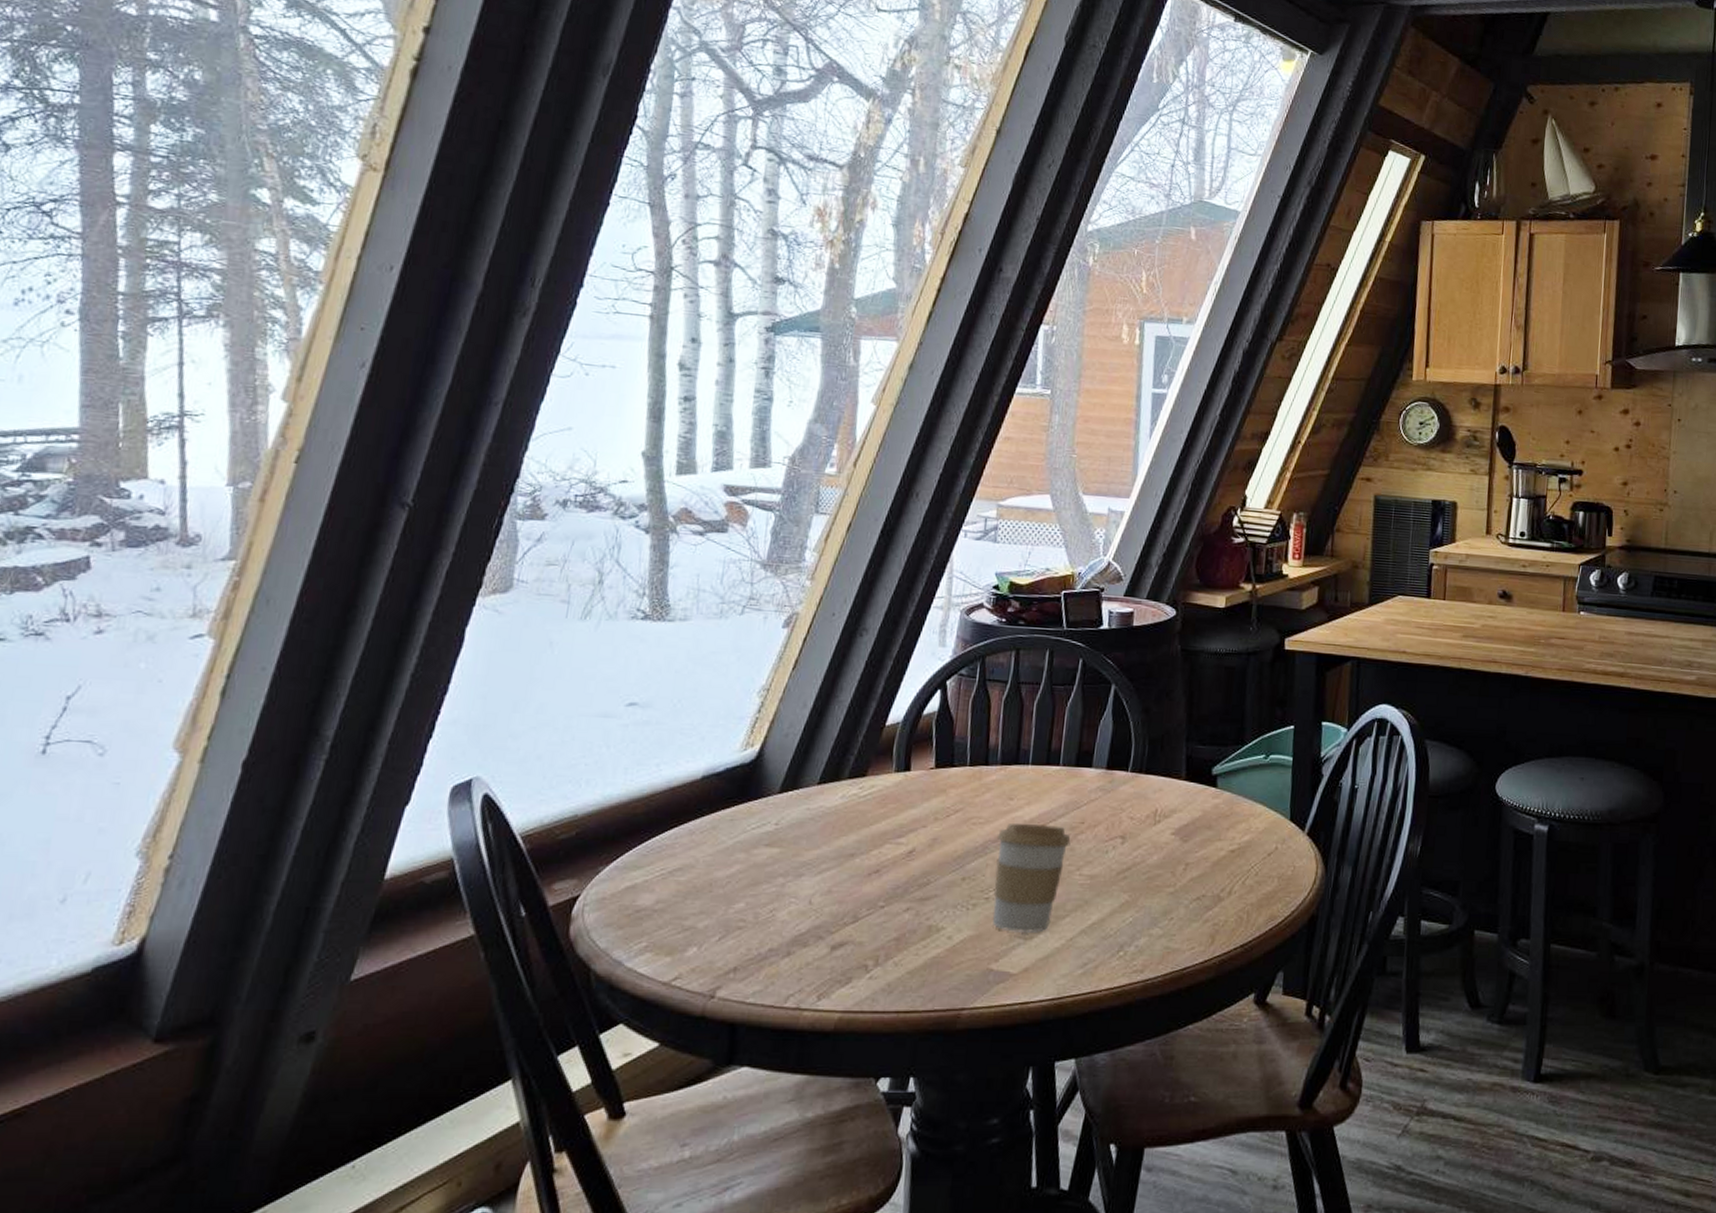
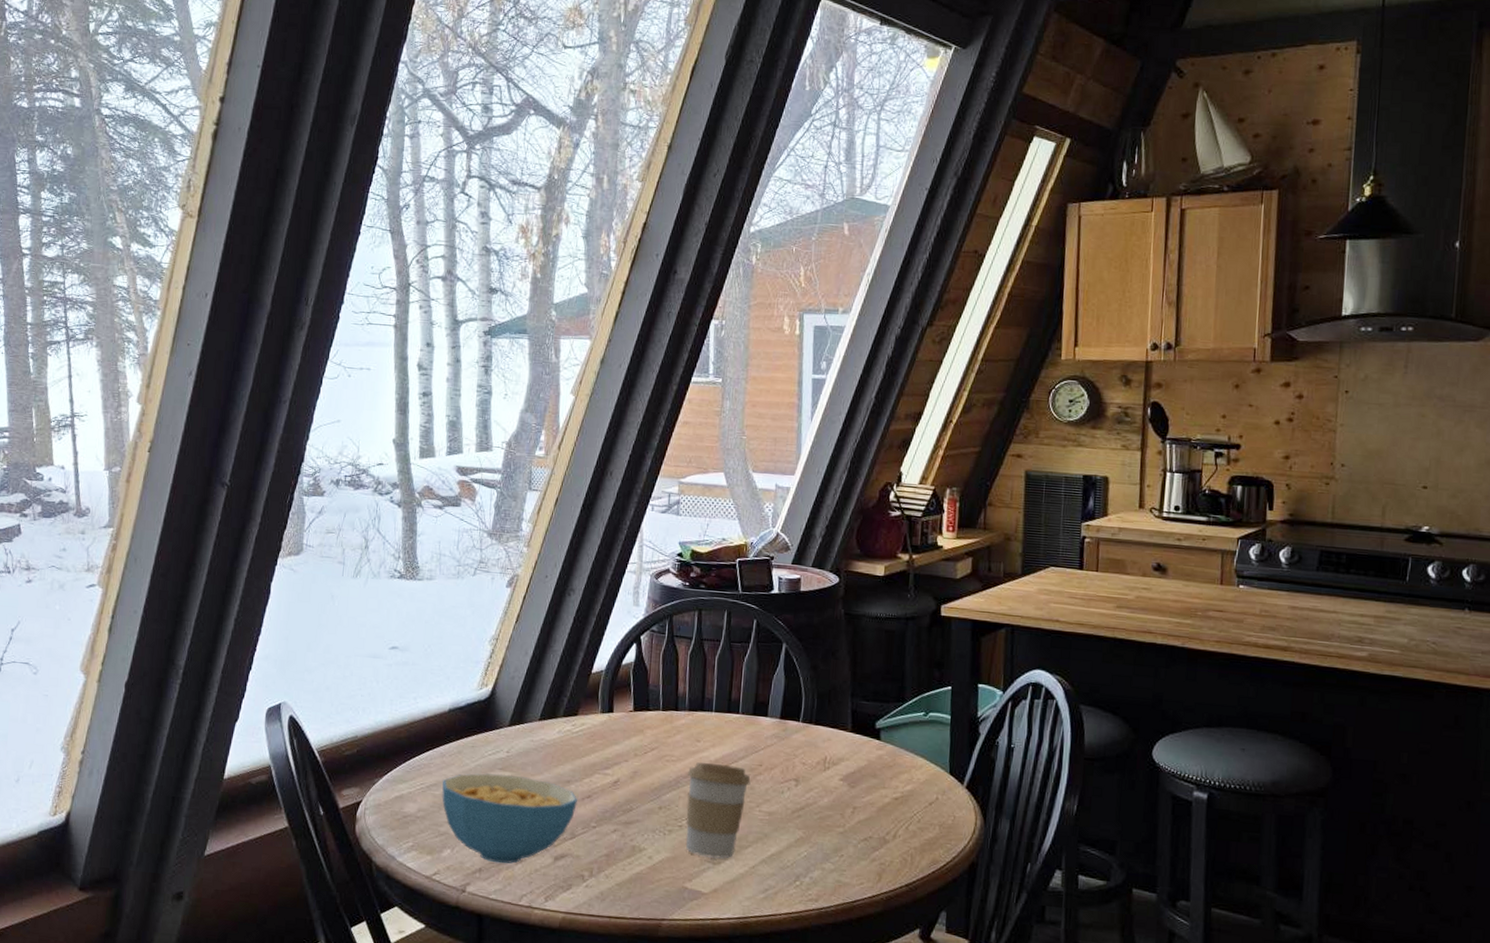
cereal bowl: none [688,850,864,959] -> present [442,773,578,864]

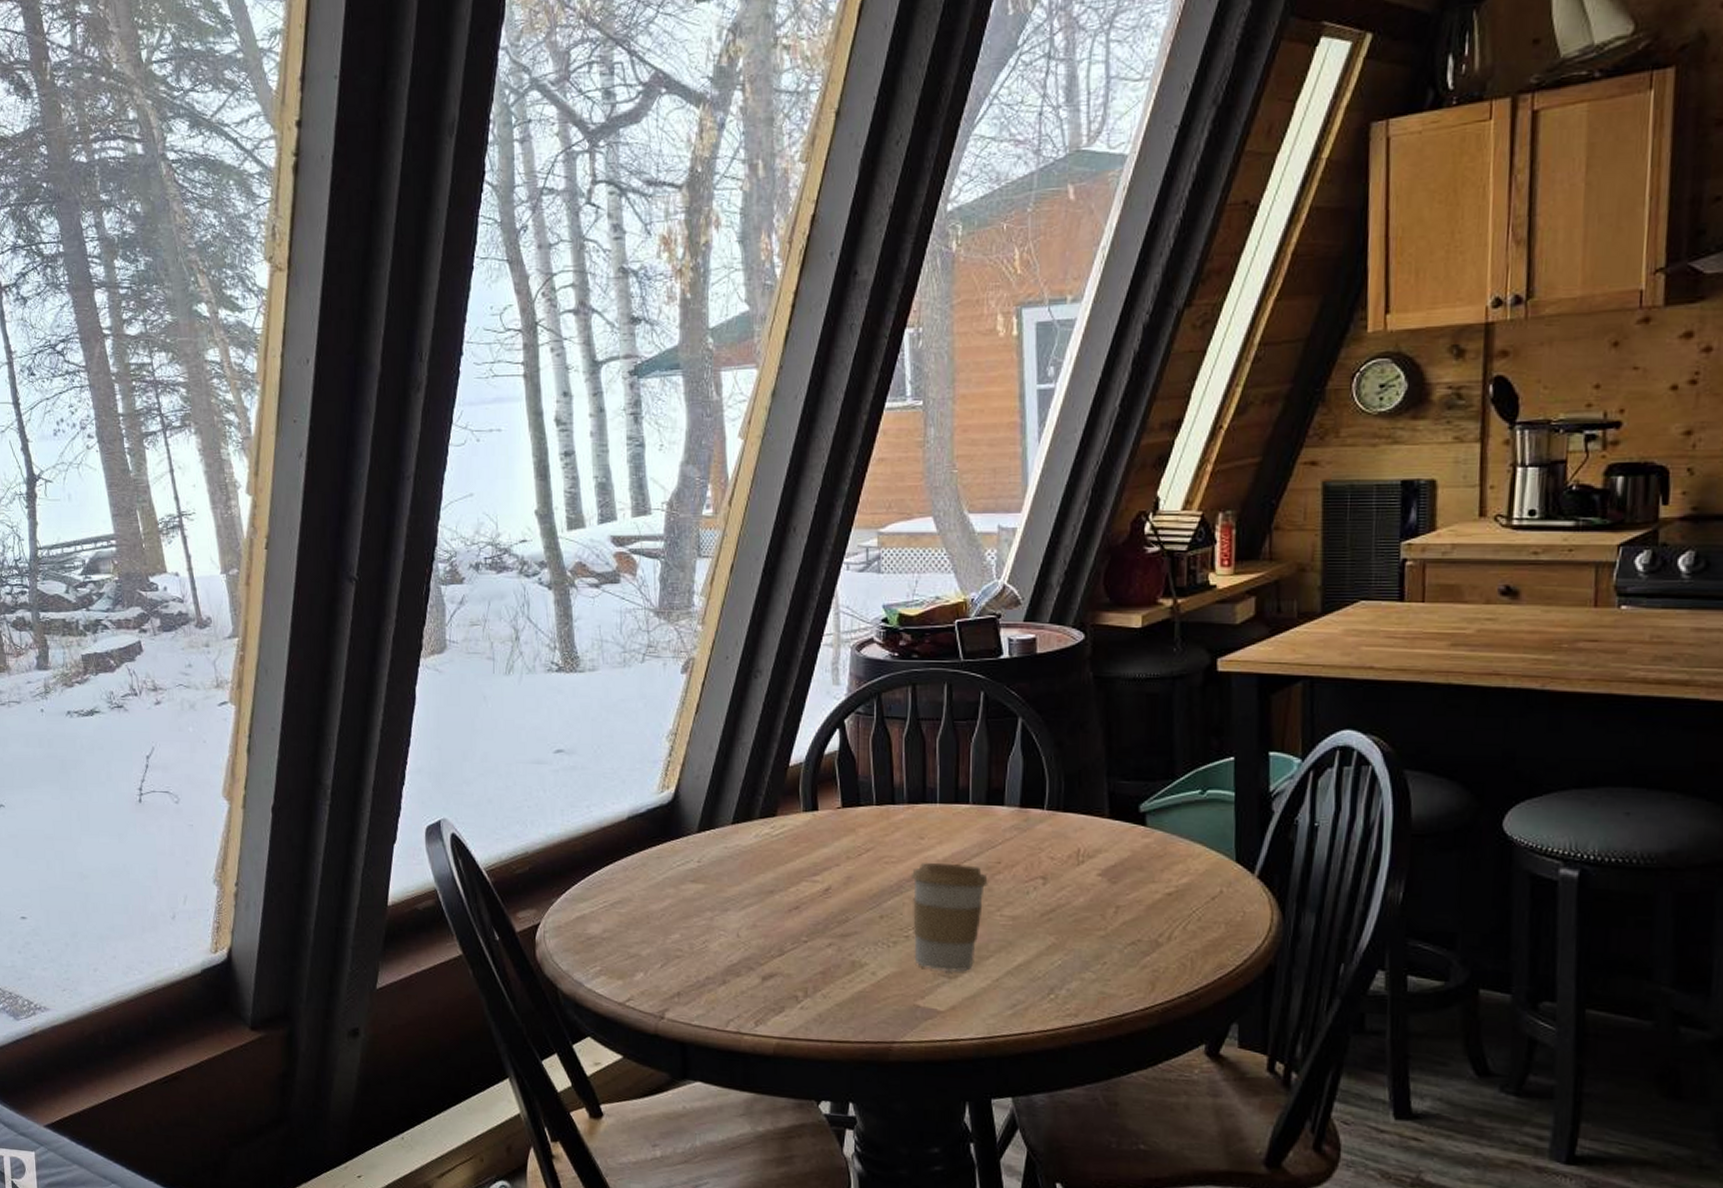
cereal bowl: present [442,773,578,864] -> none [628,886,785,987]

